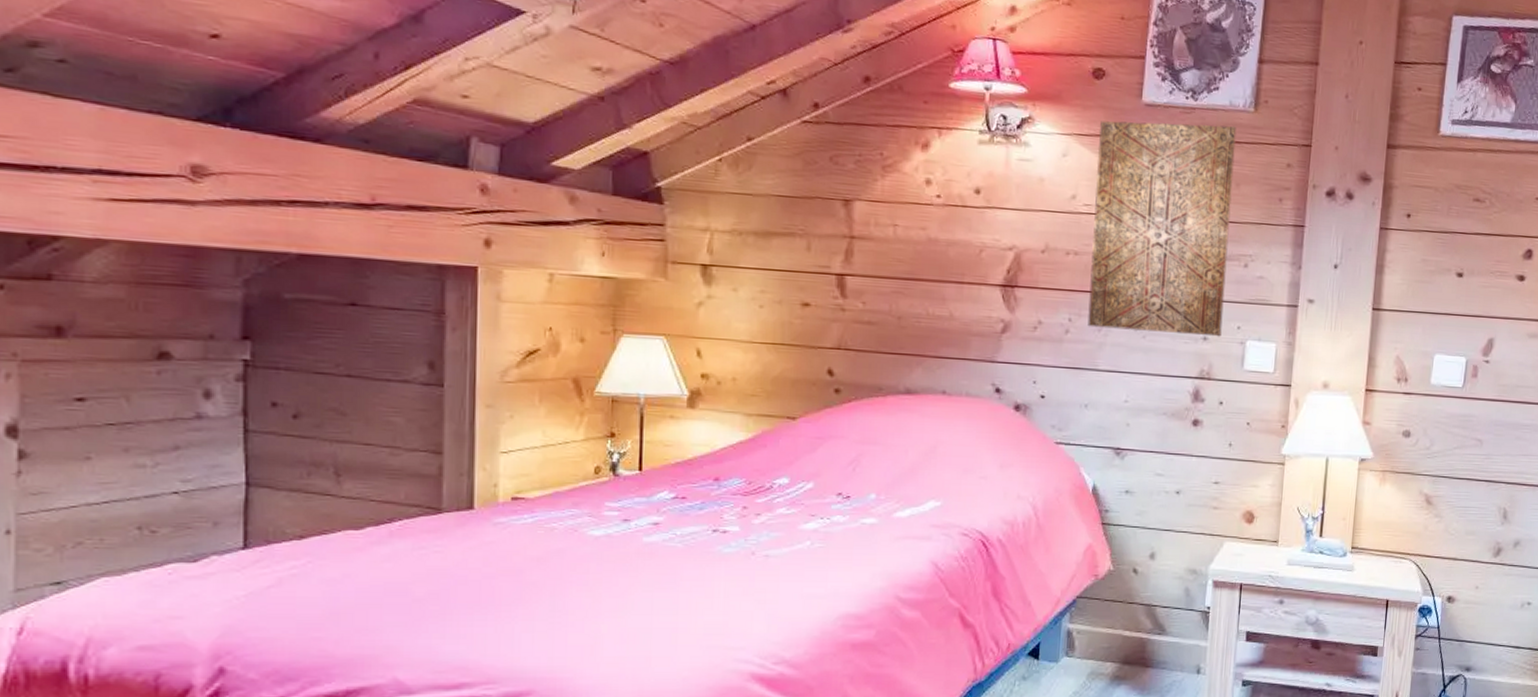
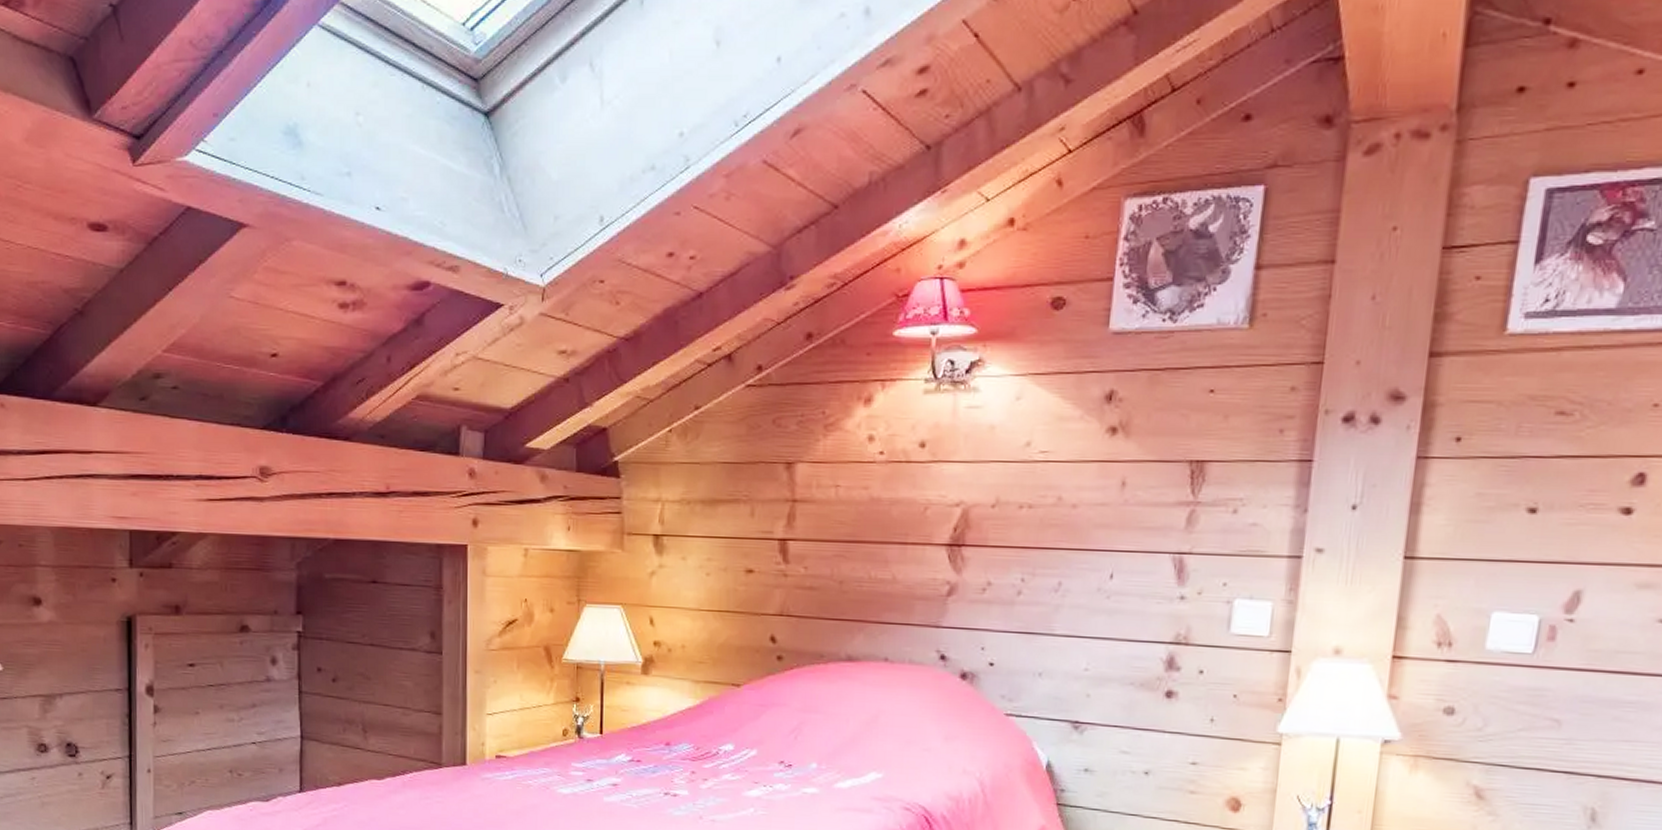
wall art: present [1087,121,1237,337] -> none [1042,347,1226,596]

